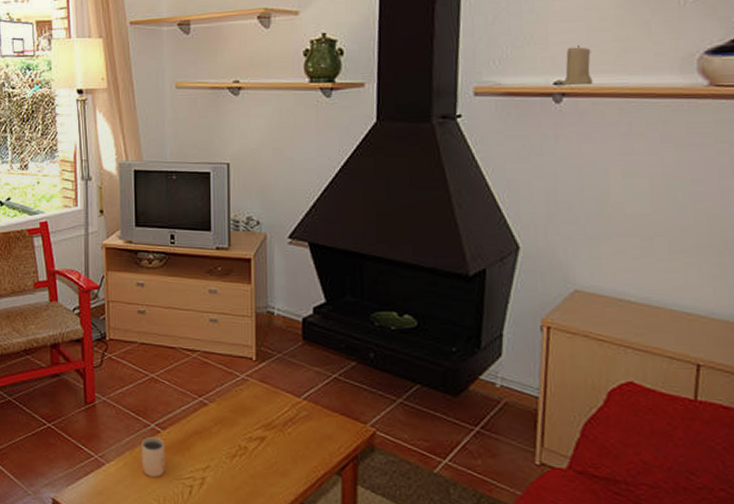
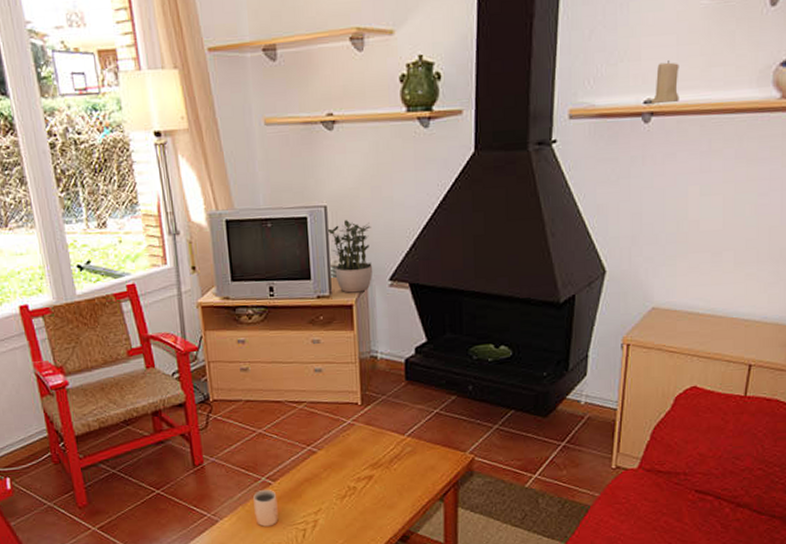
potted plant: none [229,178,272,247] -> present [327,220,372,293]

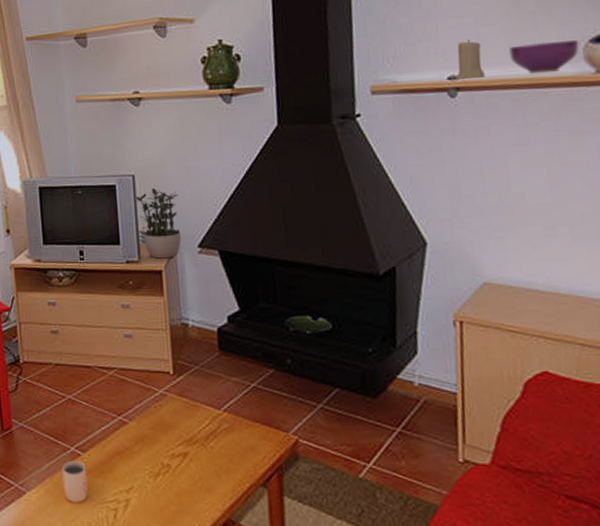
bowl: none [704,63,771,99] -> present [508,40,579,75]

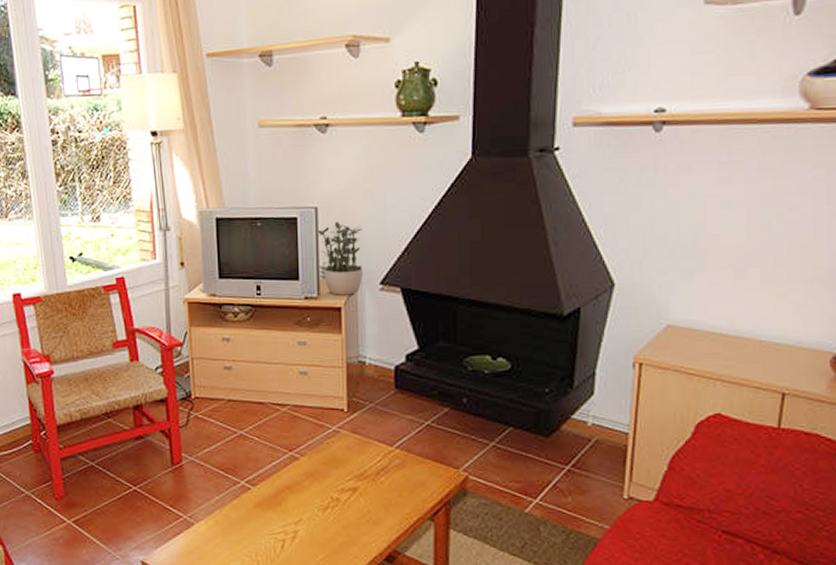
mug: present [62,460,88,503] -> none [231,493,257,534]
candle: present [454,40,485,81] -> none [662,69,694,114]
bowl: present [508,40,579,75] -> none [721,73,797,109]

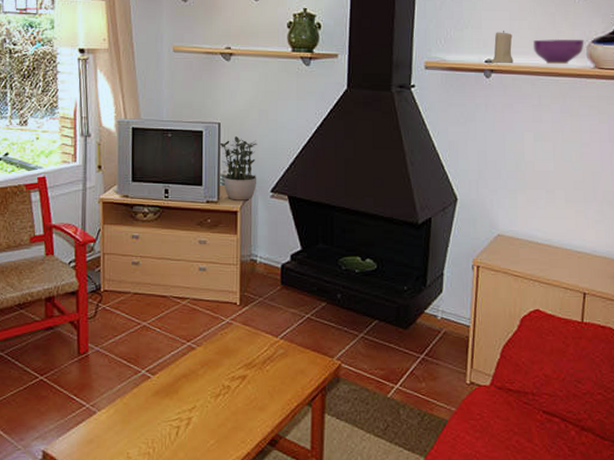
candle: none [662,69,694,114] -> present [490,31,514,64]
bowl: none [721,73,797,109] -> present [532,38,585,65]

